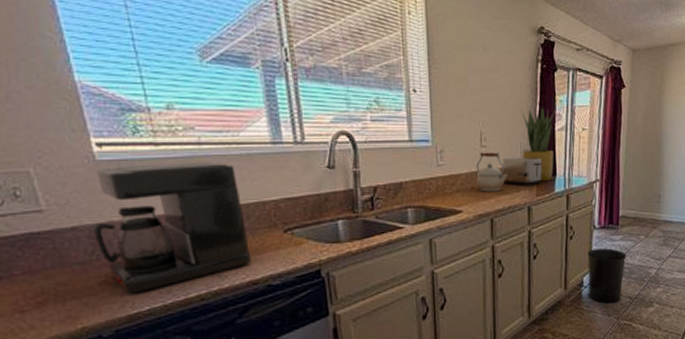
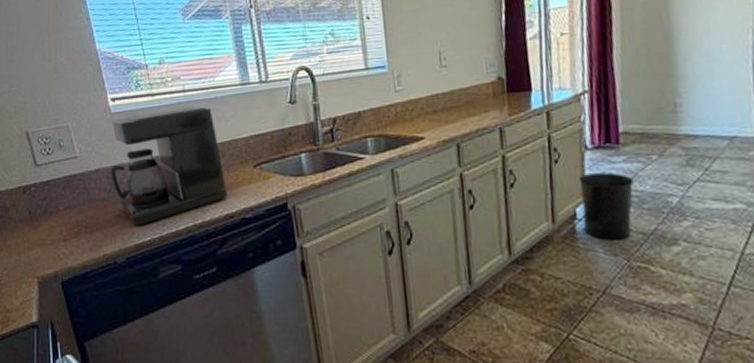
kettle: present [476,152,507,192] -> none [436,70,473,116]
toaster: present [502,157,543,186] -> none [466,72,514,106]
planter: present [521,107,556,182] -> none [484,15,528,99]

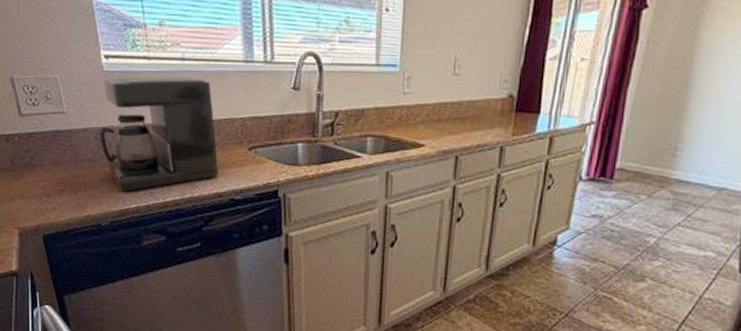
waste bin: present [579,172,634,241] -> none [561,203,618,270]

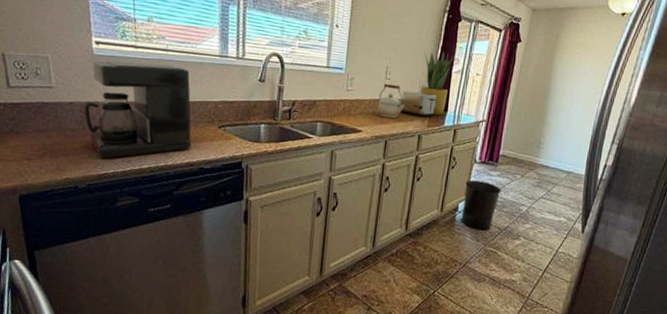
kettle: none [444,81,481,127] -> present [377,83,405,119]
toaster: none [474,88,525,123] -> present [400,90,437,118]
planter: none [500,30,550,120] -> present [419,51,456,116]
waste bin: none [561,203,618,270] -> present [461,180,501,231]

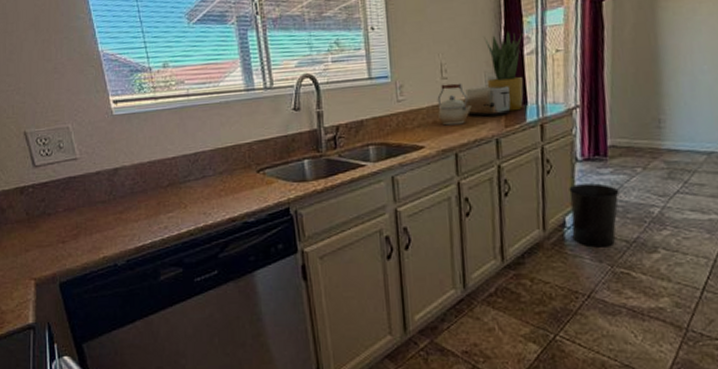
coffee maker: present [83,60,192,159] -> none [111,110,230,228]

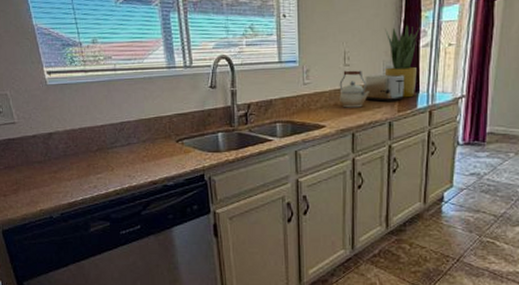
waste bin: present [569,183,620,248] -> none [448,165,493,220]

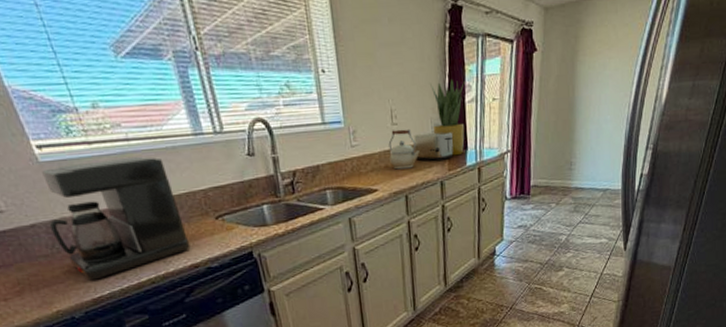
coffee maker: none [46,84,152,186] -> present [42,156,191,281]

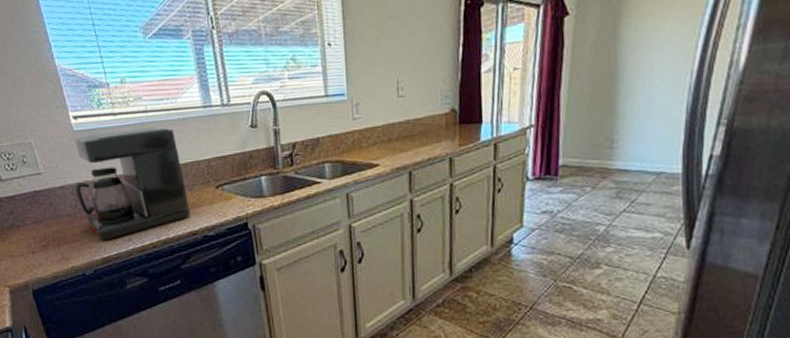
kettle: present [388,129,420,170] -> none [393,101,427,144]
toaster: present [414,131,454,162] -> none [420,104,466,136]
planter: present [430,78,466,156] -> none [442,48,483,130]

